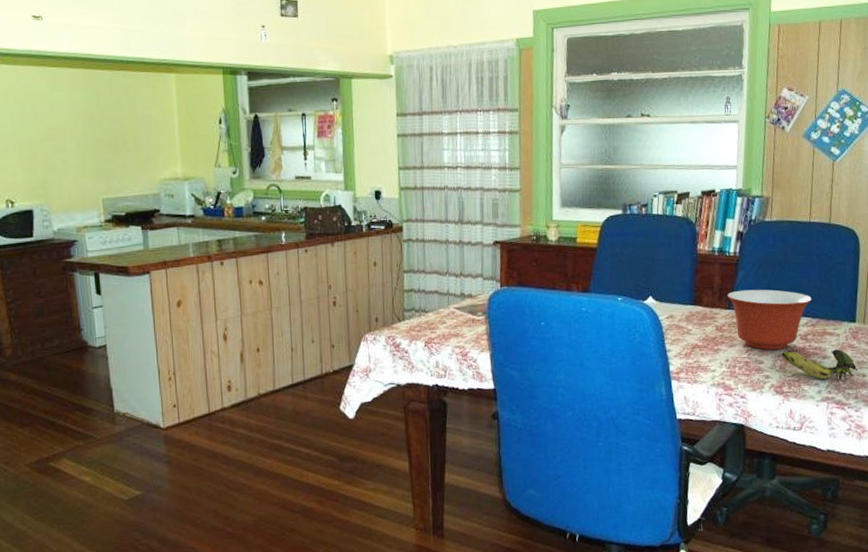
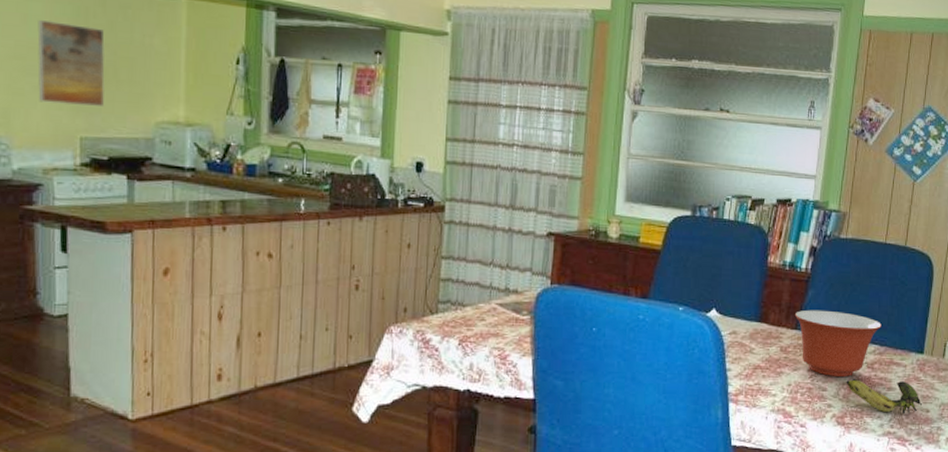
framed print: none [61,105,118,174] -> present [37,20,105,106]

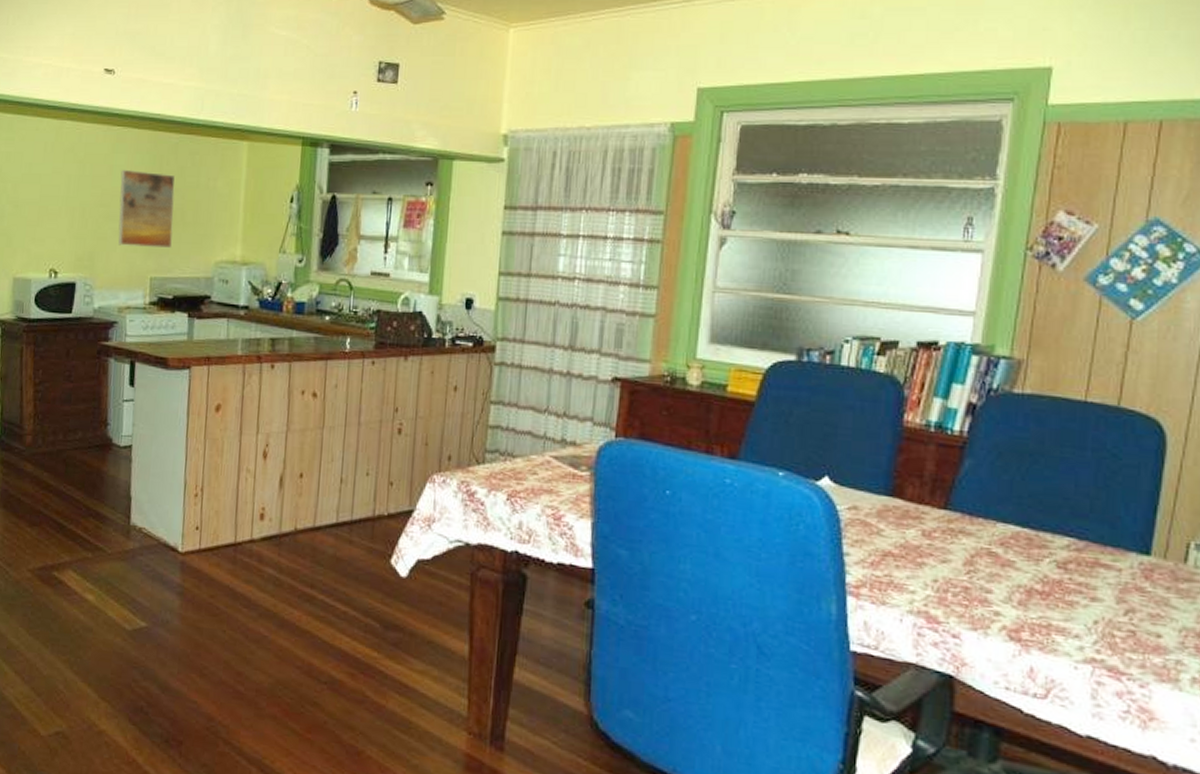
mixing bowl: present [794,309,881,377] -> none [943,484,1080,577]
banana: present [846,378,923,415] -> none [1023,579,1150,637]

